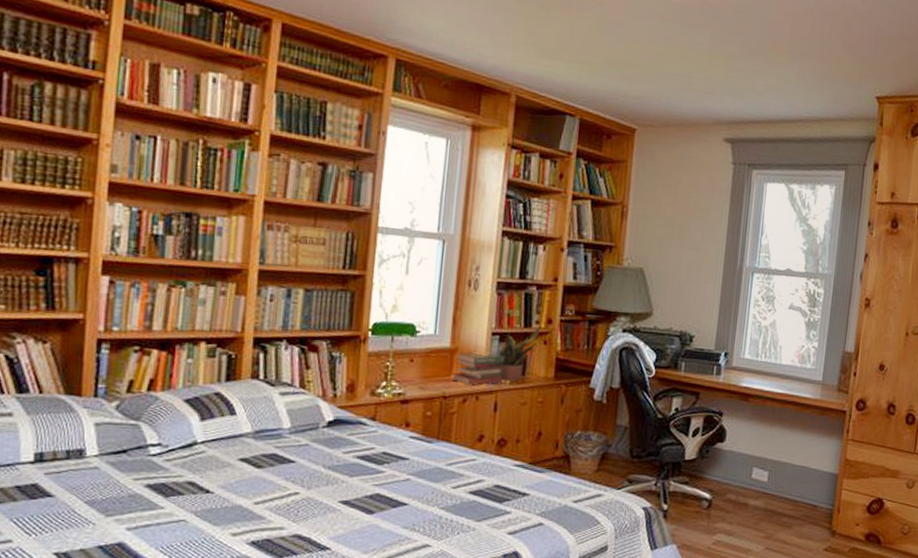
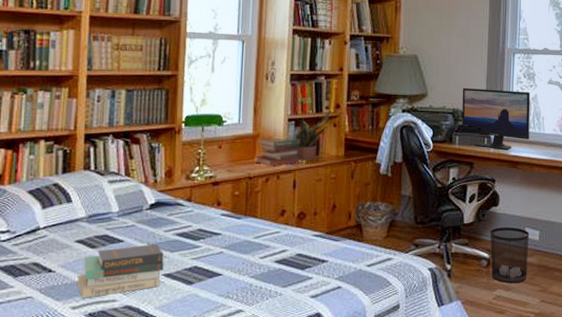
books: none [238,466,341,525] -> present [76,243,164,298]
computer monitor: none [689,308,769,381] -> present [462,88,531,151]
waste bin: none [712,466,758,528] -> present [490,227,530,284]

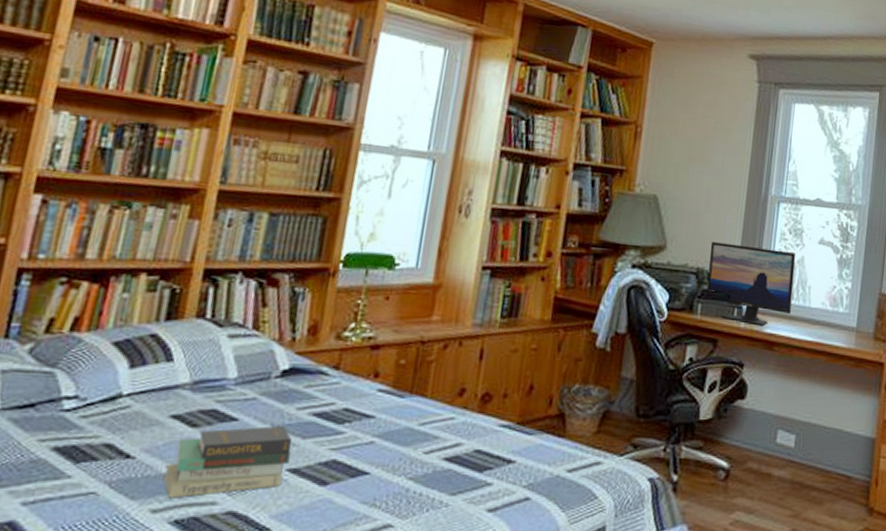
books: present [256,136,301,166] -> none [433,288,496,329]
potted plant: present [295,111,330,161] -> none [489,260,539,325]
waste bin: present [490,227,530,284] -> none [729,427,783,505]

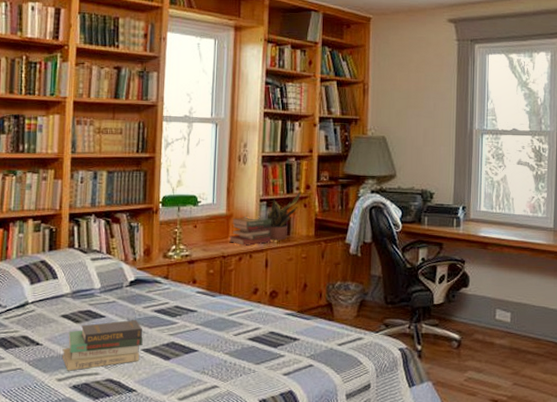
books: none [433,288,496,329] -> present [229,216,272,246]
potted plant: none [489,260,539,325] -> present [267,192,301,241]
computer monitor: present [706,242,796,327] -> none [430,169,500,232]

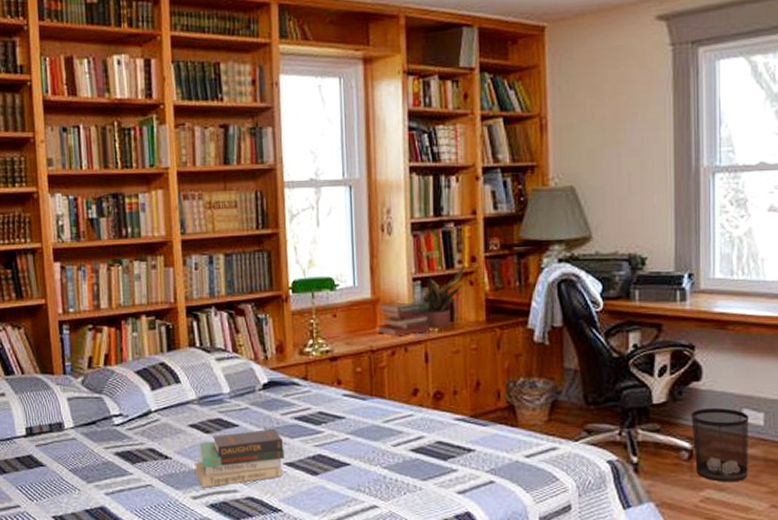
waste bin: none [460,308,501,366] -> present [691,408,750,482]

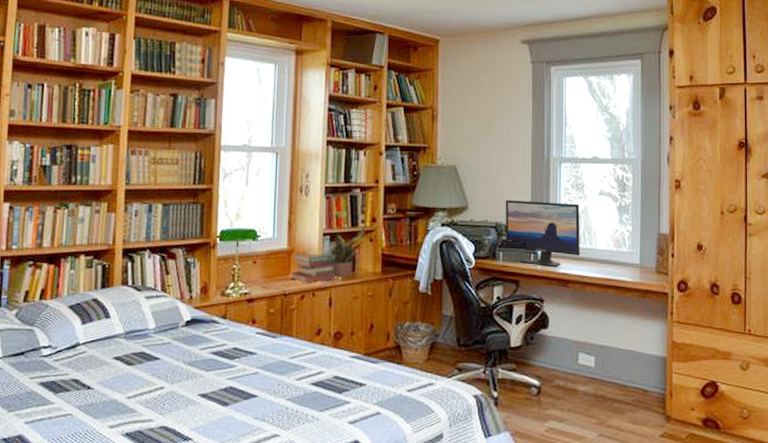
books: present [194,428,285,488] -> none [114,362,200,417]
computer monitor: none [640,224,742,307] -> present [505,200,580,268]
waste bin: present [691,408,750,482] -> none [540,352,584,415]

